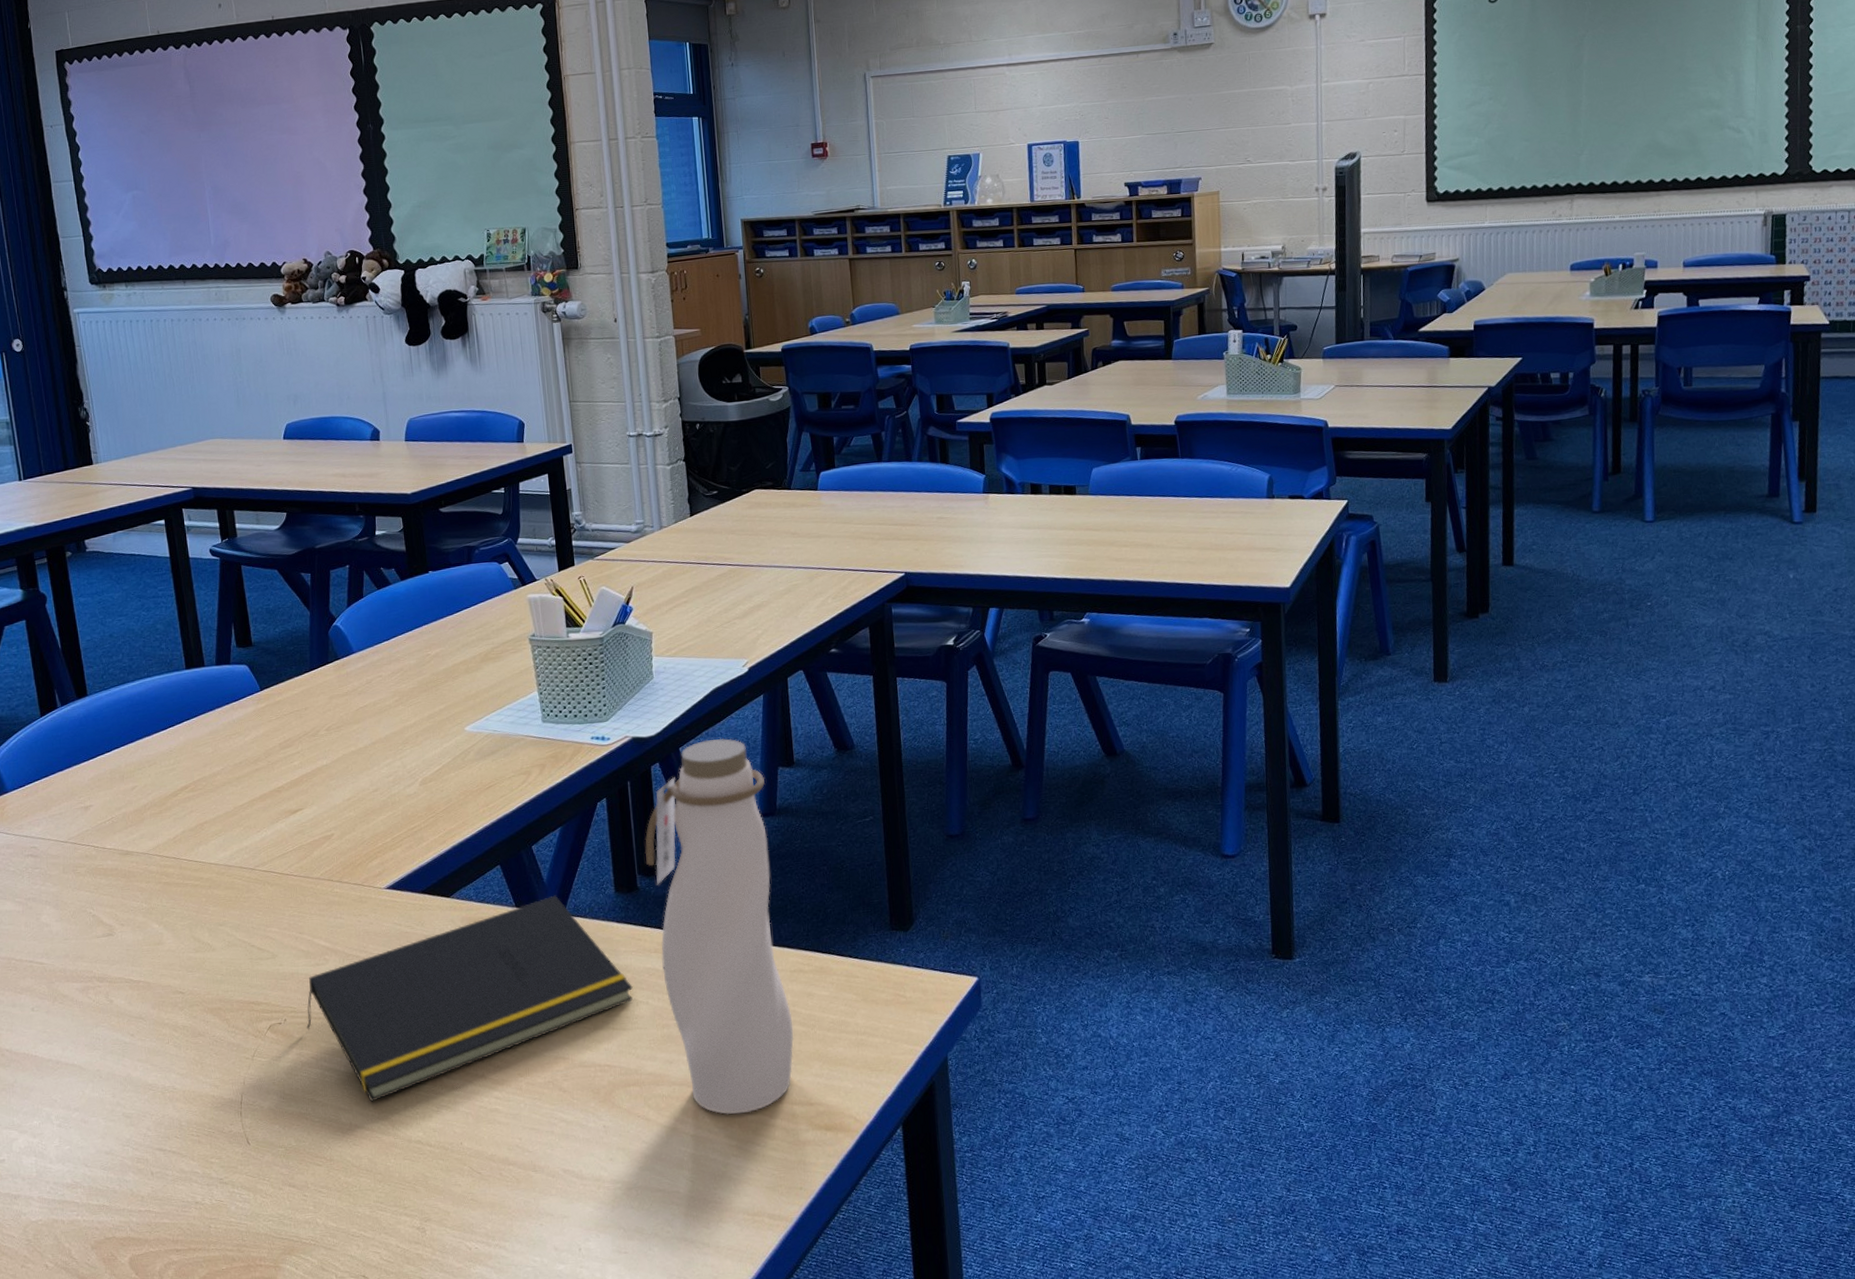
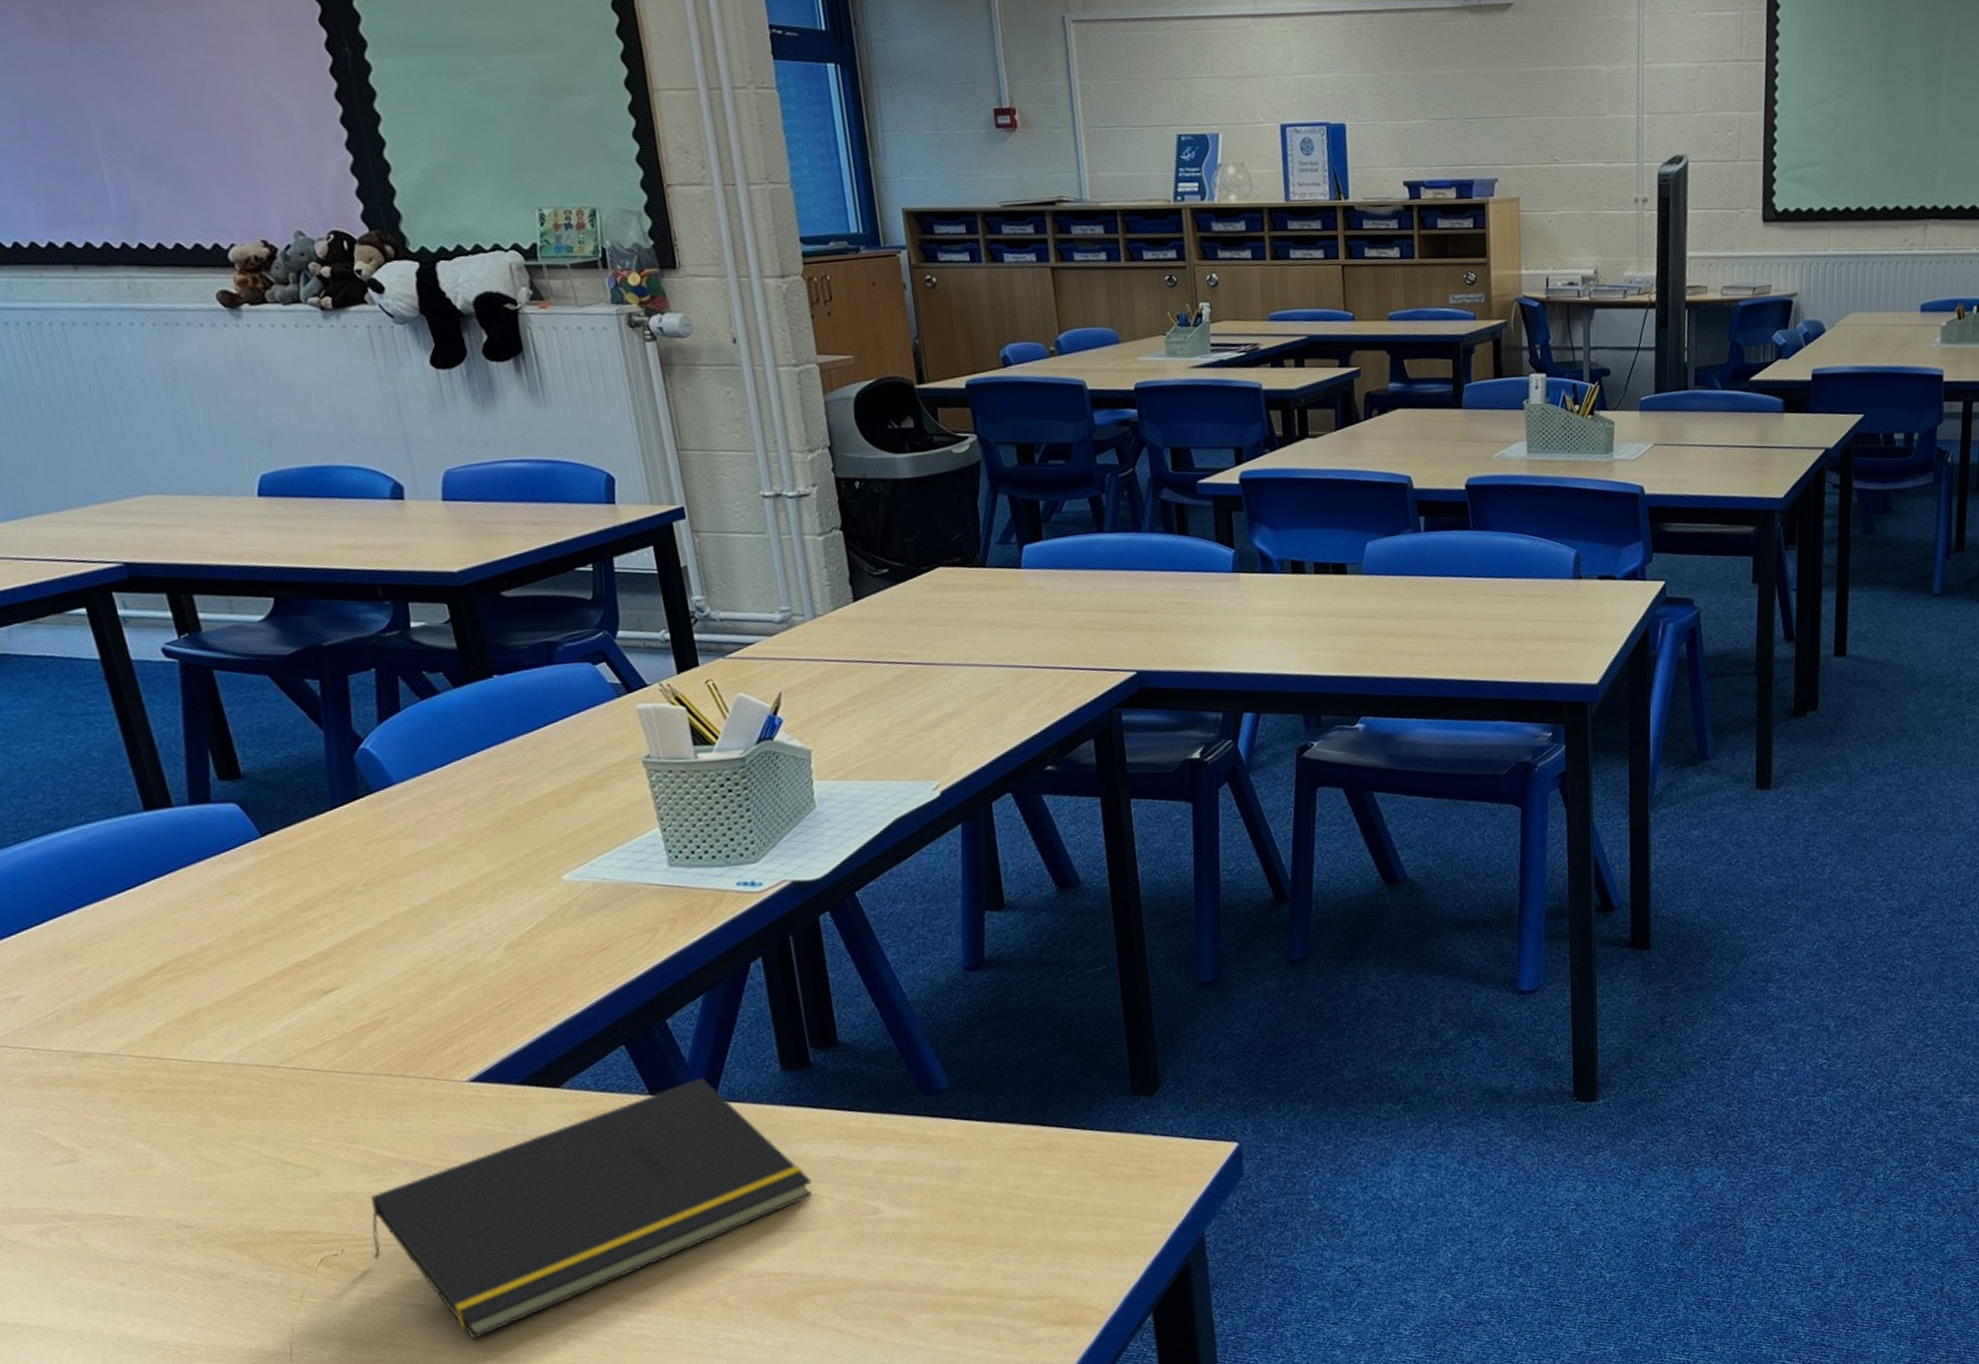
water bottle: present [644,738,794,1115] -> none [816,878,1019,1317]

